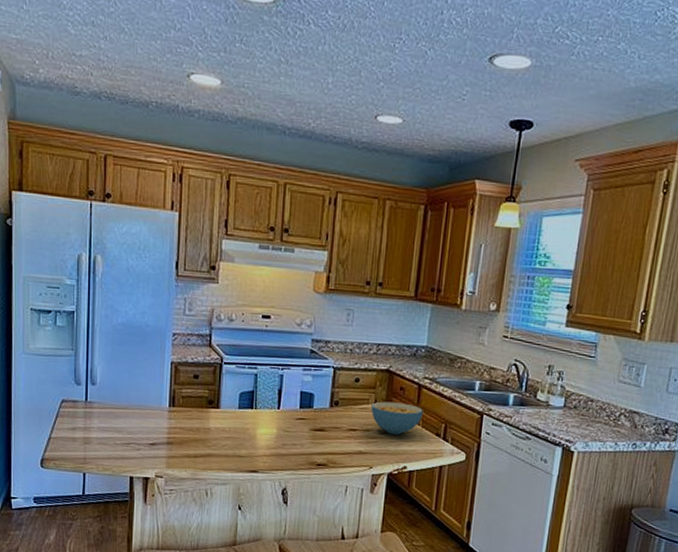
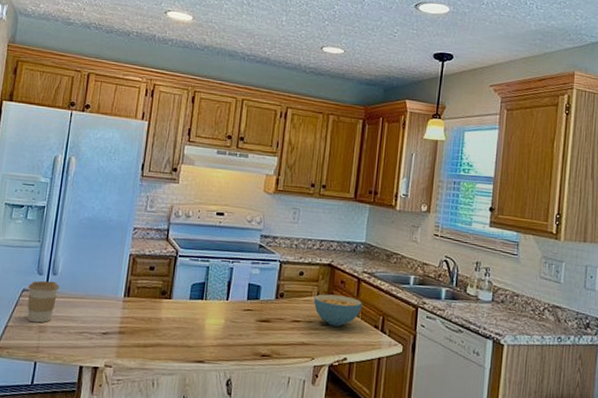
coffee cup: none [68,391,100,435] -> present [27,280,60,323]

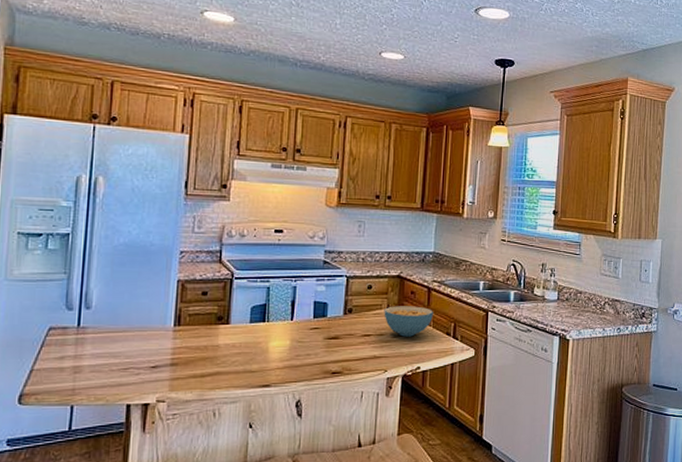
coffee cup: present [27,280,60,323] -> none [56,316,95,363]

